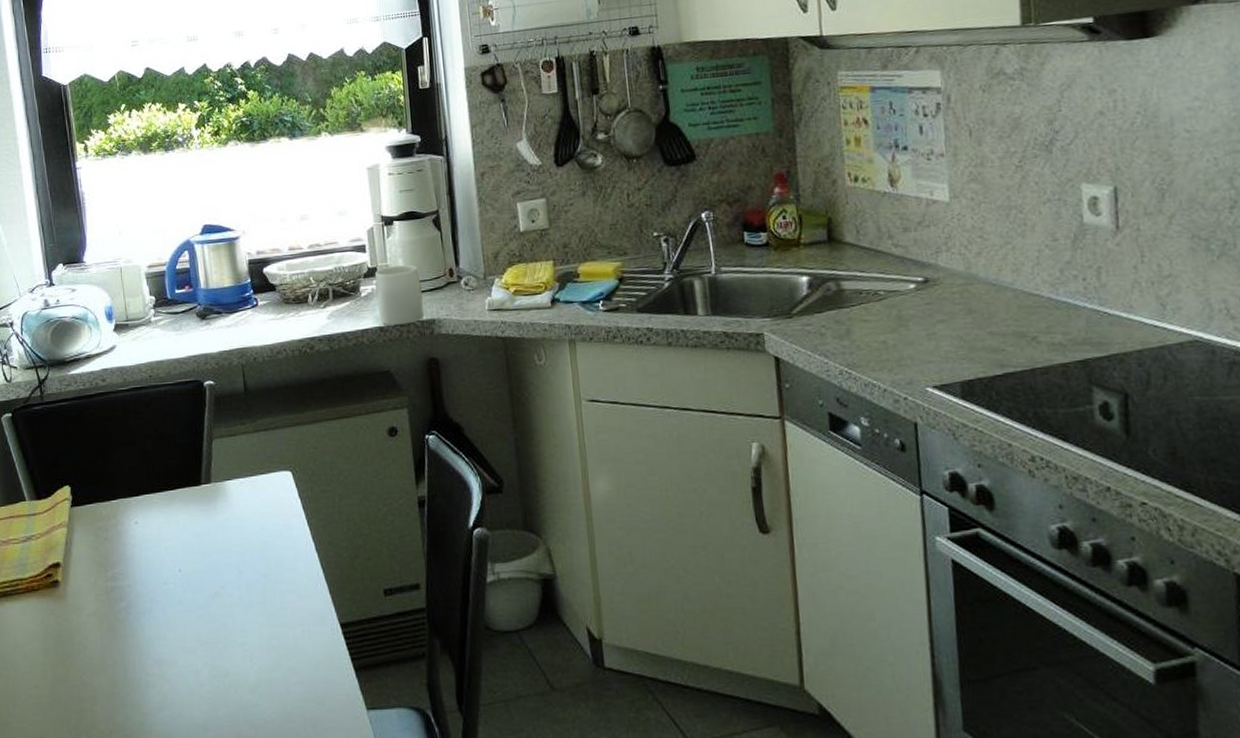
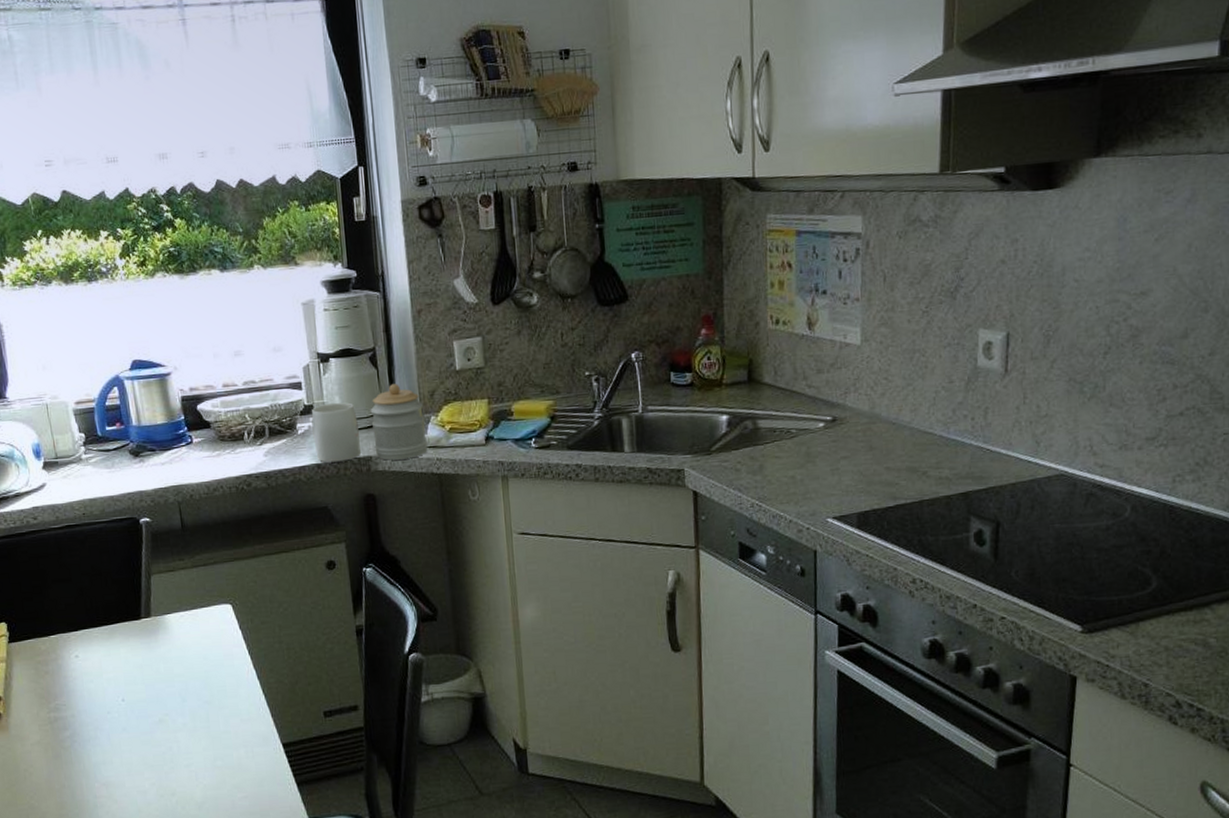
jar: none [433,246,493,324] -> present [370,384,428,461]

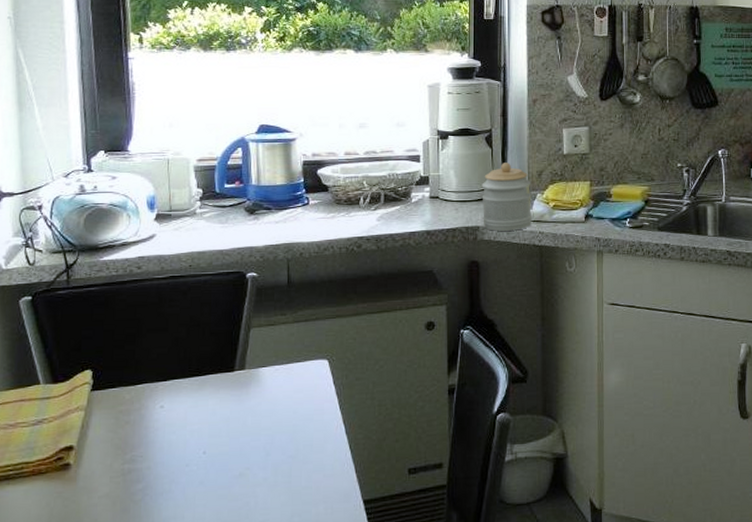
mug: present [311,402,361,463] -> none [426,175,469,230]

